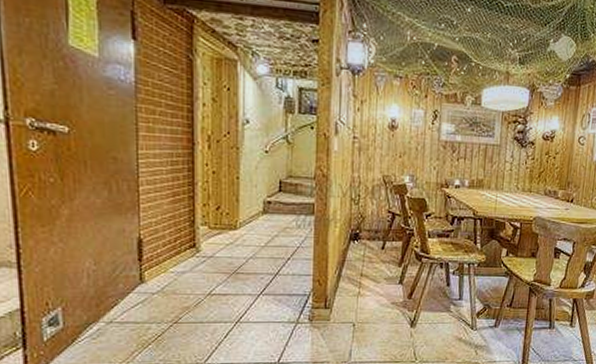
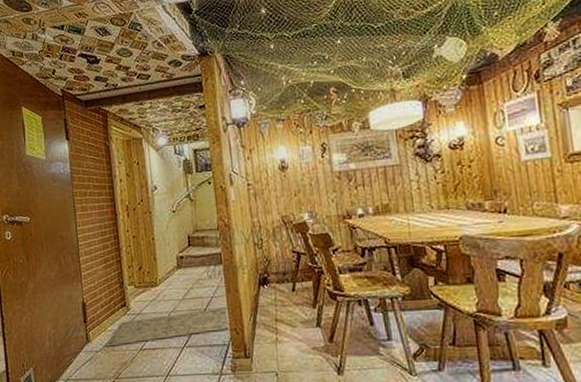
rug: none [164,258,315,289] -> present [105,306,231,347]

